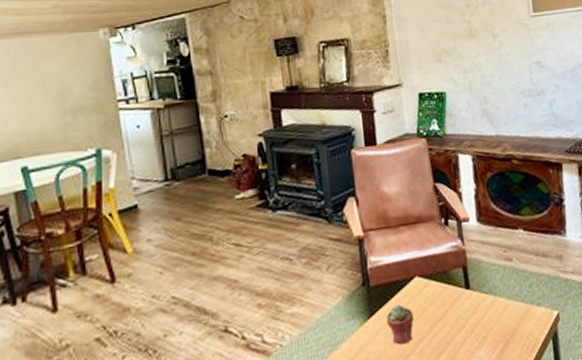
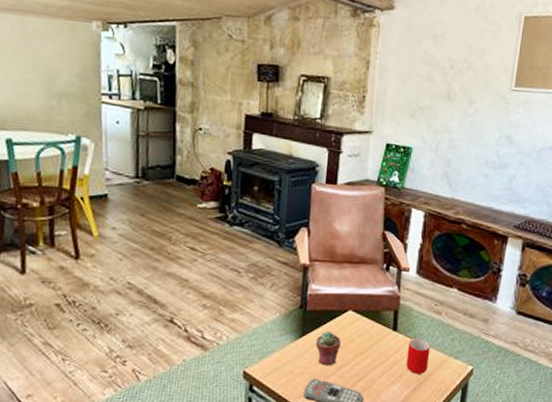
mug: none [484,292,511,333] -> present [406,339,431,374]

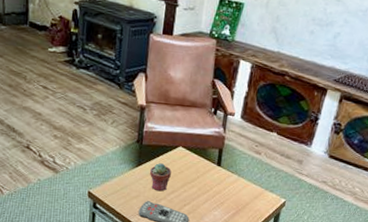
mug: present [406,339,431,374] -> none [227,173,250,203]

